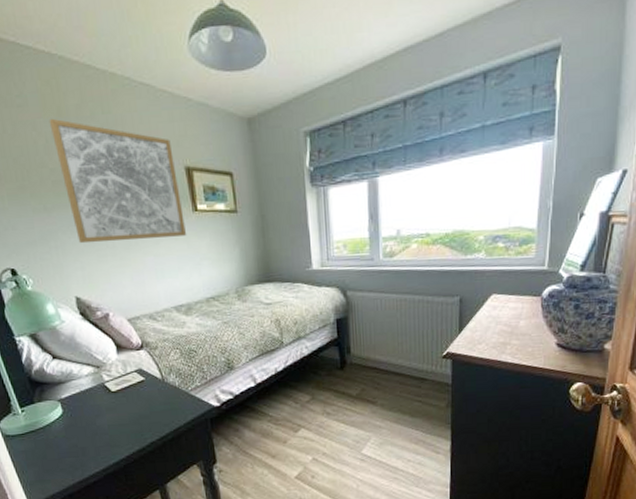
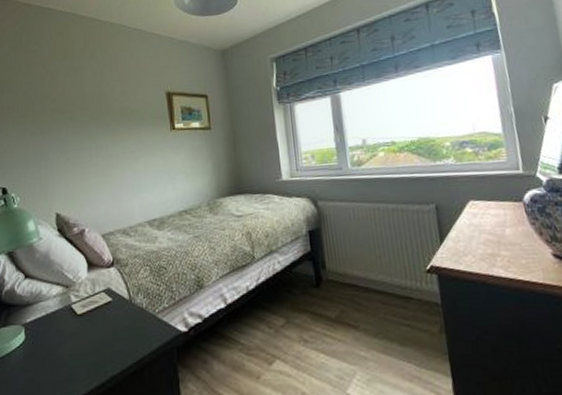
wall art: present [49,118,187,244] -> none [56,59,164,163]

